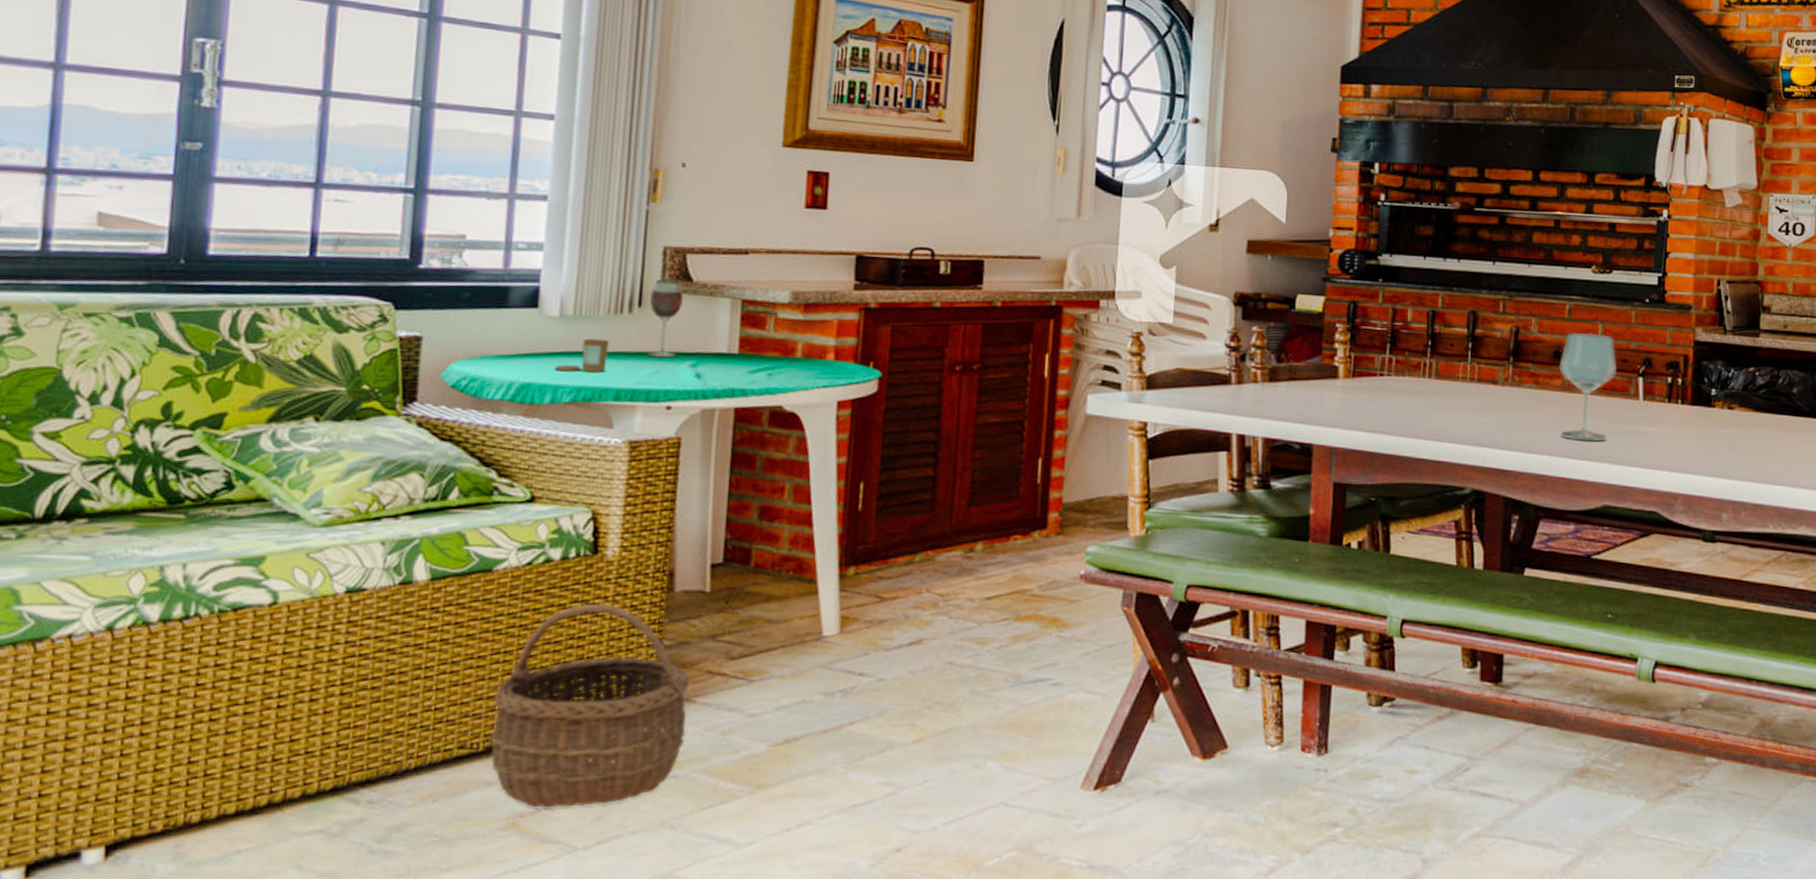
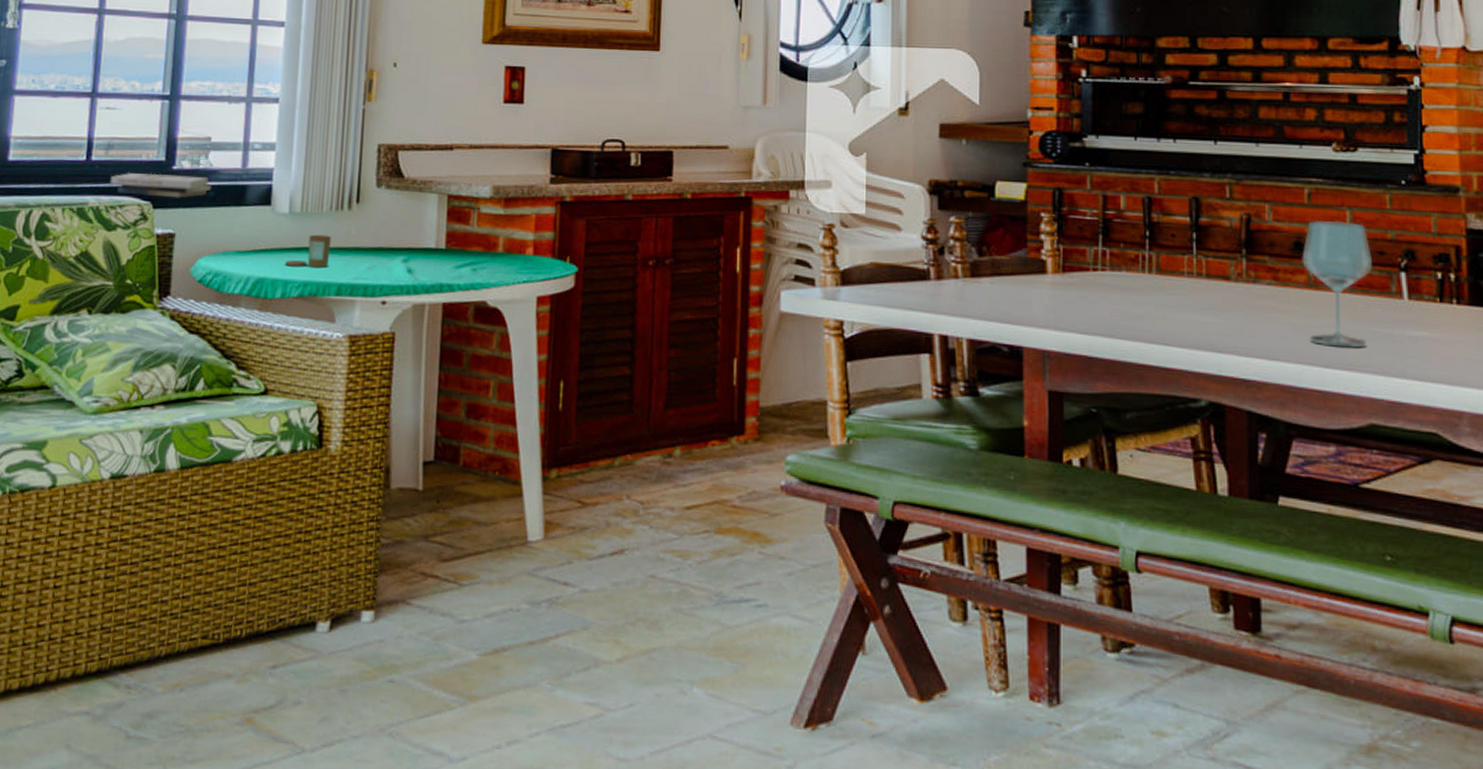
books: none [340,270,467,299] -> present [110,172,212,198]
wicker basket: present [489,603,690,808] -> none [228,497,405,705]
wineglass: present [649,278,683,358] -> none [366,175,396,253]

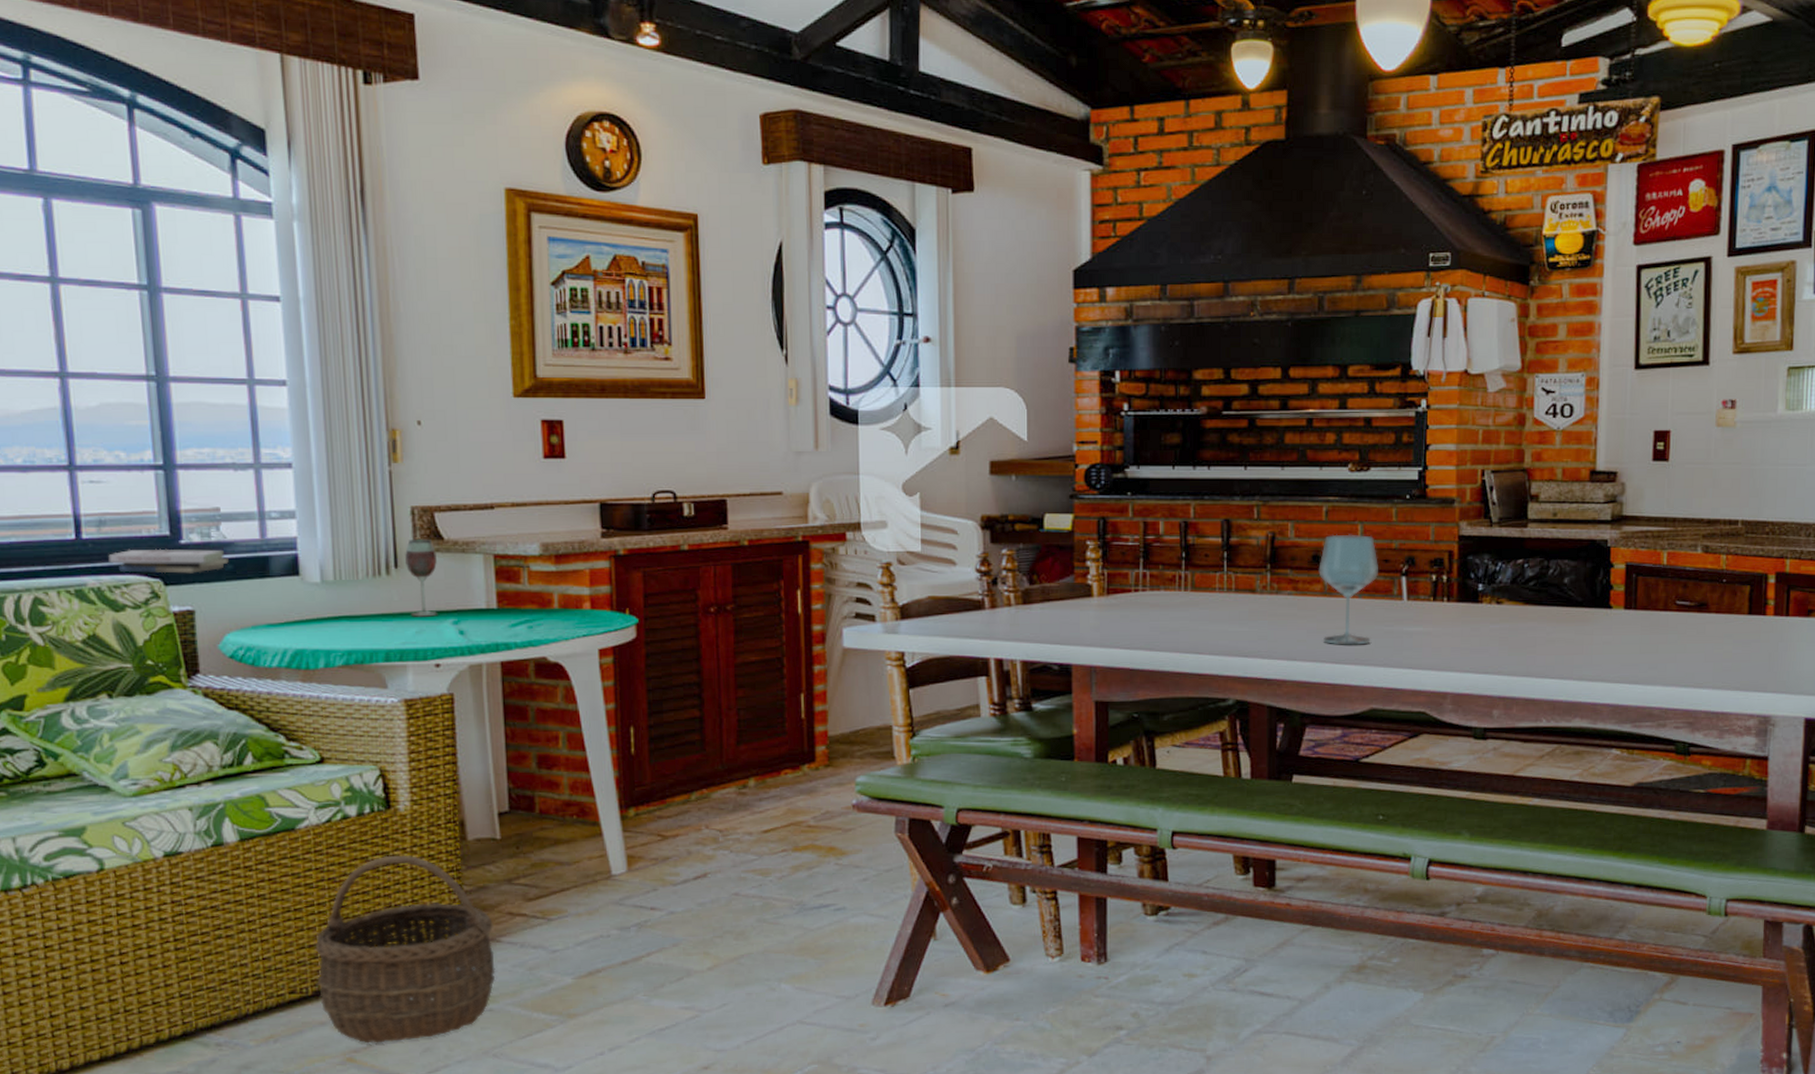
wicker basket: none [228,497,405,705] -> present [315,855,496,1043]
candle: present [285,234,331,269] -> none [324,602,373,636]
wineglass: none [366,175,396,253] -> present [405,538,437,617]

